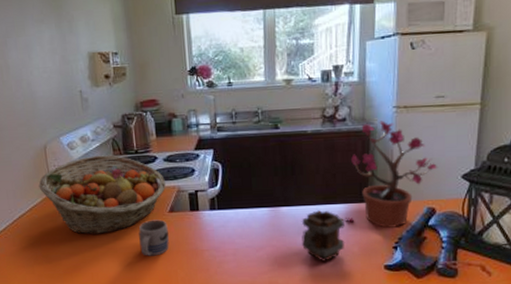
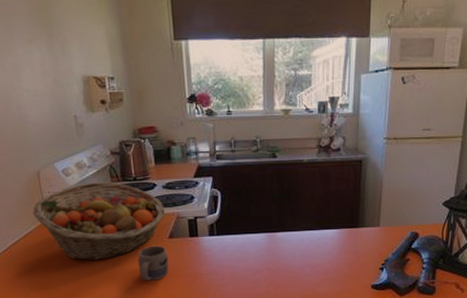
mug: present [301,210,345,261] -> none [296,235,337,283]
potted plant: present [344,120,438,228] -> none [336,151,423,251]

